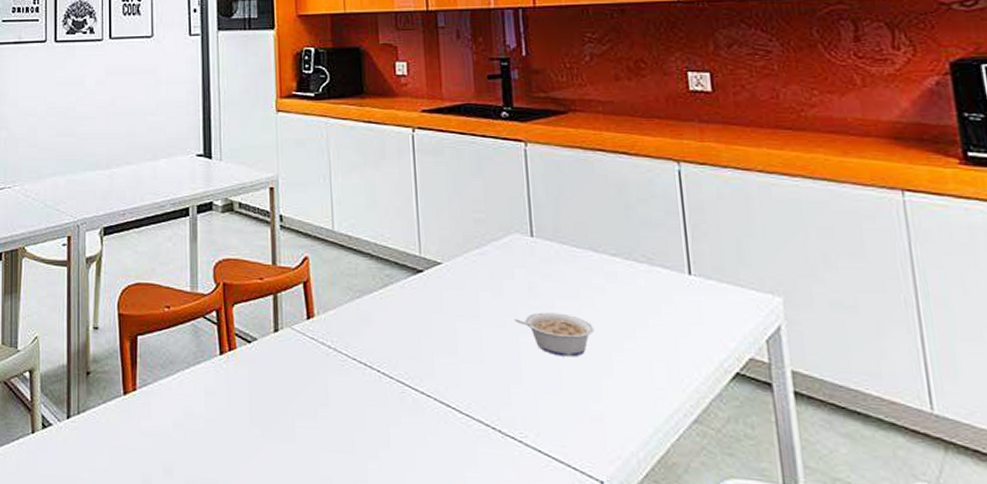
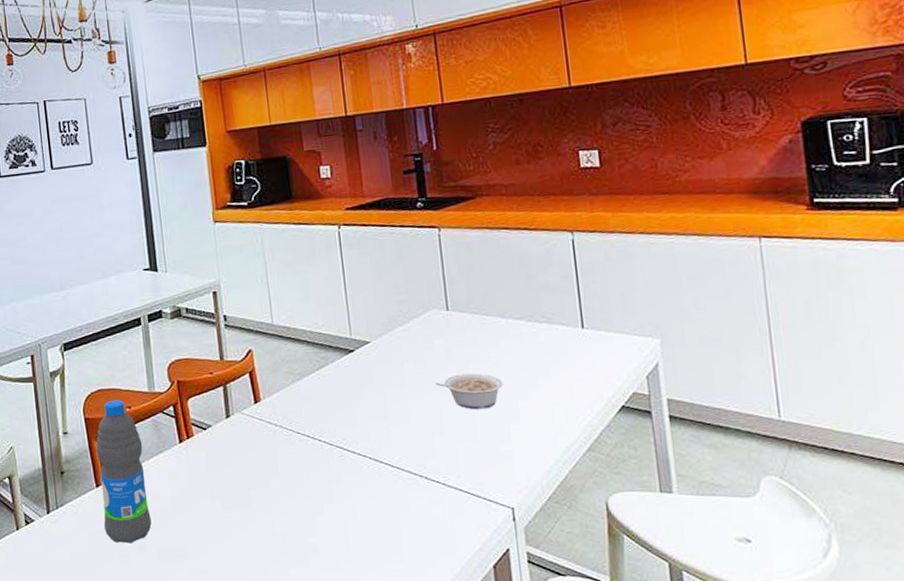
water bottle: none [127,296,181,466] -> present [96,400,152,544]

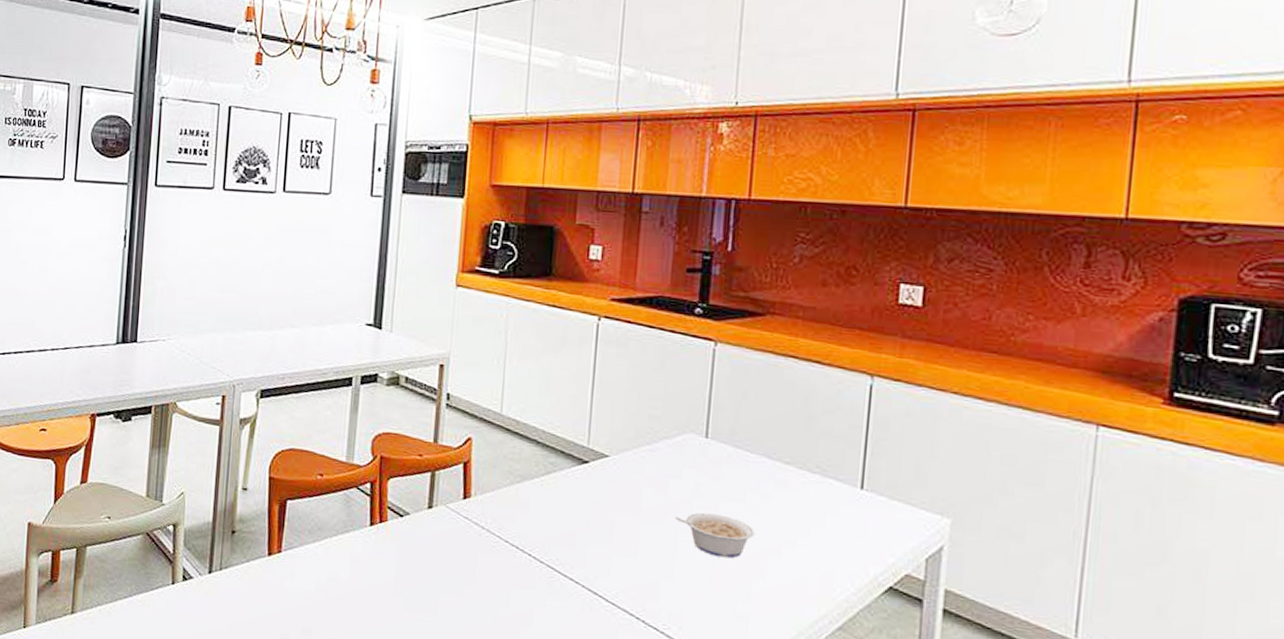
water bottle: present [96,400,152,544] -> none [269,463,329,625]

